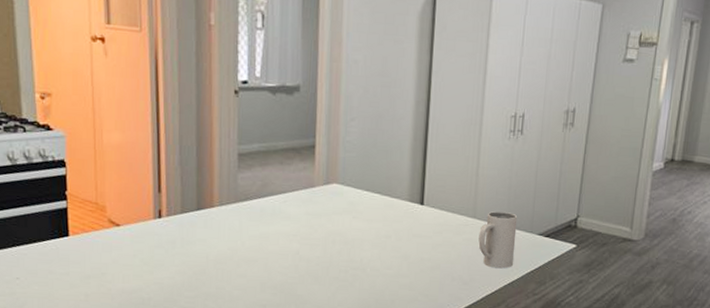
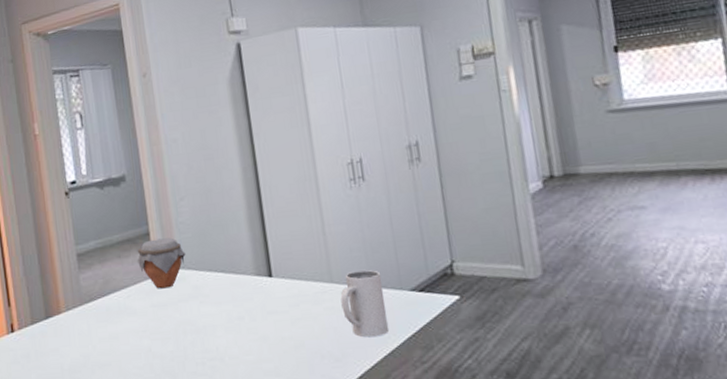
jar: none [299,152,347,200] -> present [137,237,186,289]

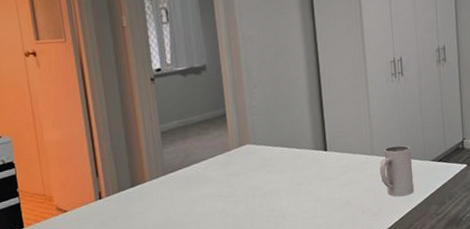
jar: present [137,237,186,289] -> none [214,118,257,161]

